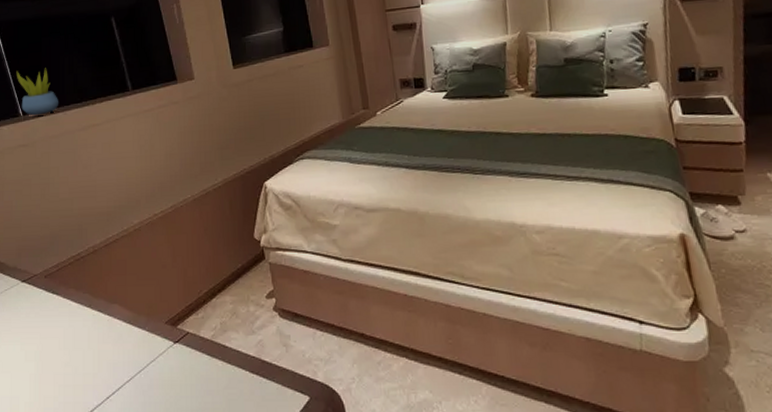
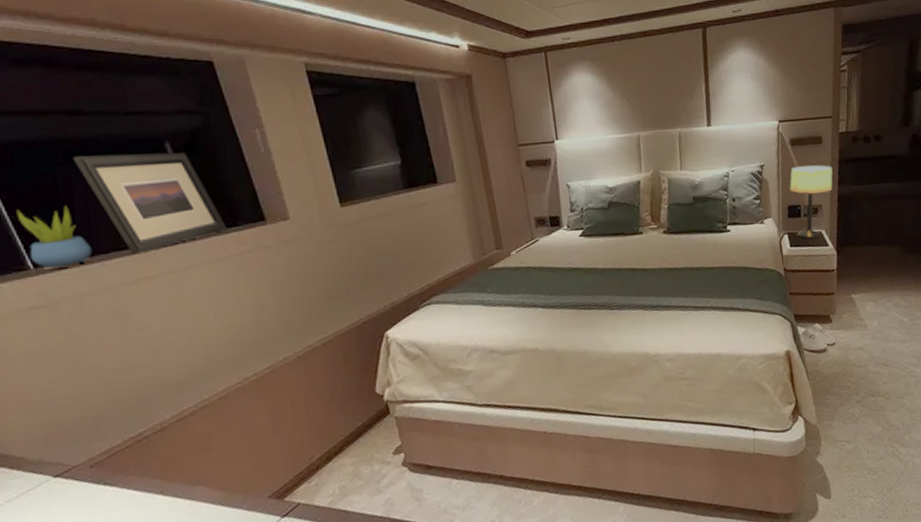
picture frame: none [53,24,148,107] -> present [74,152,227,255]
table lamp: none [680,22,737,106] -> present [789,165,833,239]

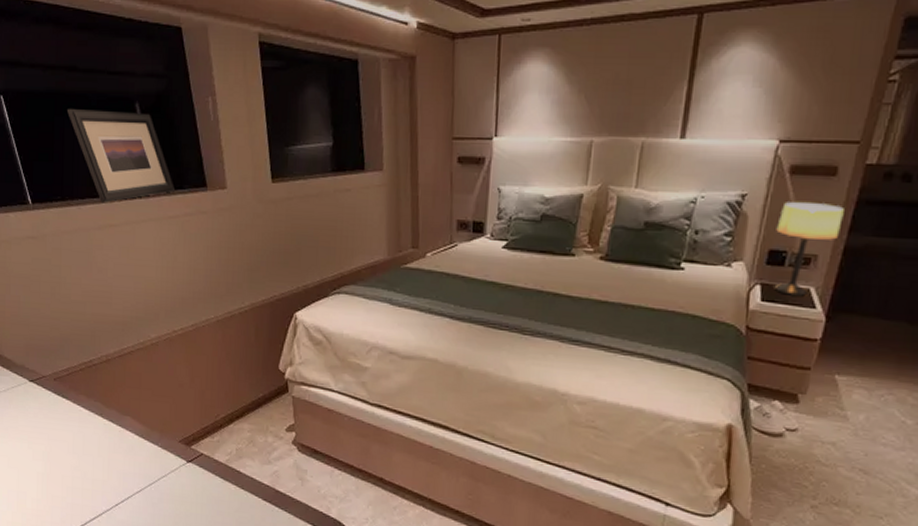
succulent plant: present [16,206,93,269] -> none [24,151,73,206]

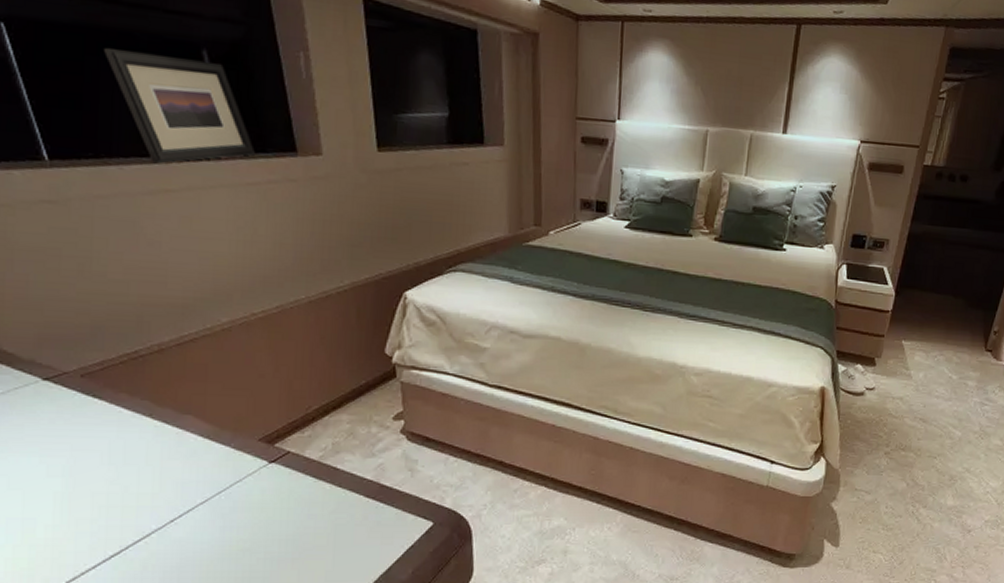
table lamp: present [774,201,844,296] -> none [857,193,908,274]

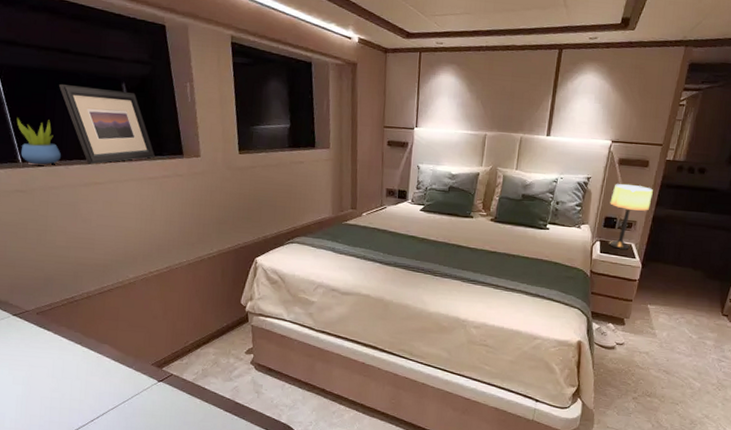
succulent plant: none [37,94,112,165] -> present [16,117,62,165]
table lamp: none [857,193,908,274] -> present [608,183,653,250]

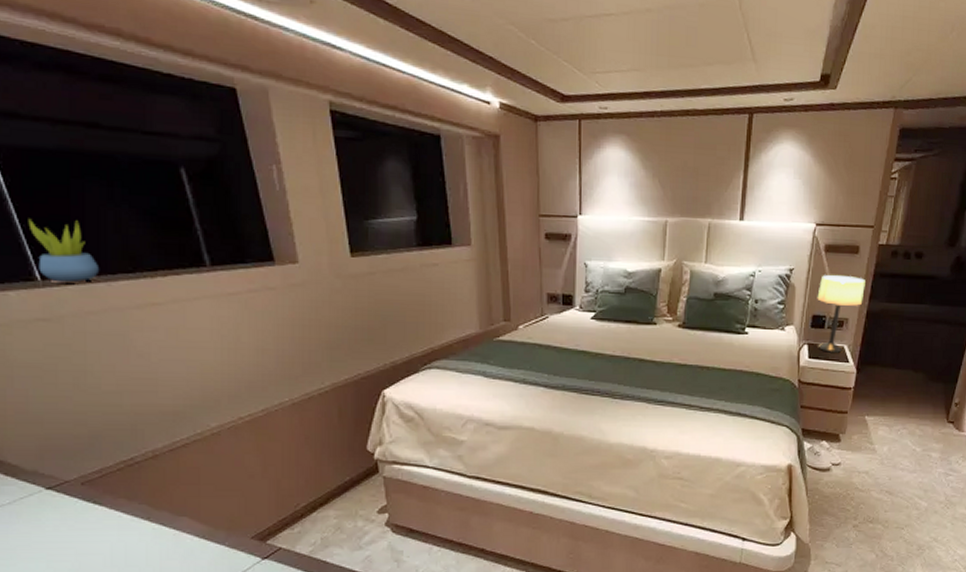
picture frame: present [59,84,155,165] -> none [88,171,234,279]

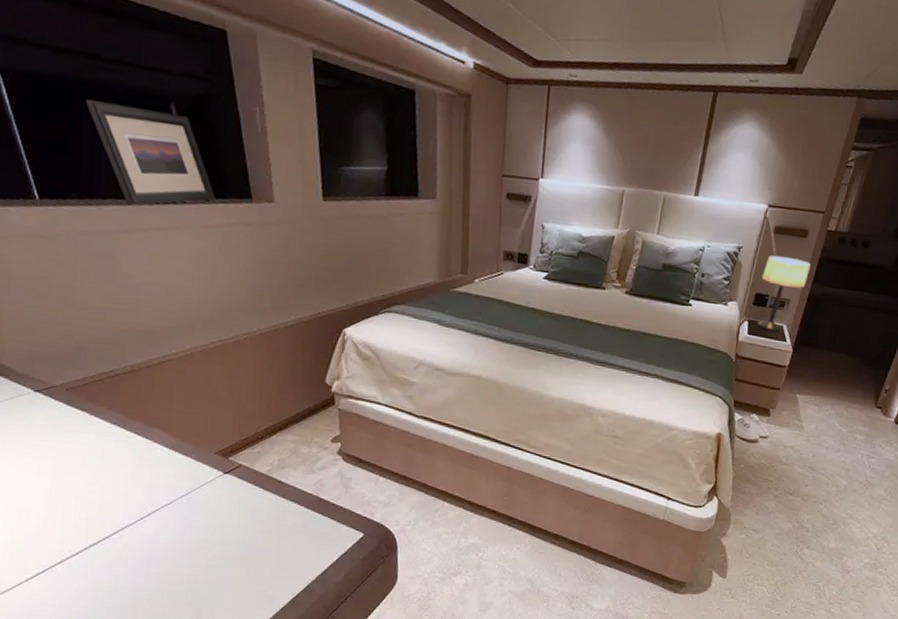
succulent plant: present [28,218,100,283] -> none [30,140,93,204]
picture frame: none [88,171,234,279] -> present [86,100,215,206]

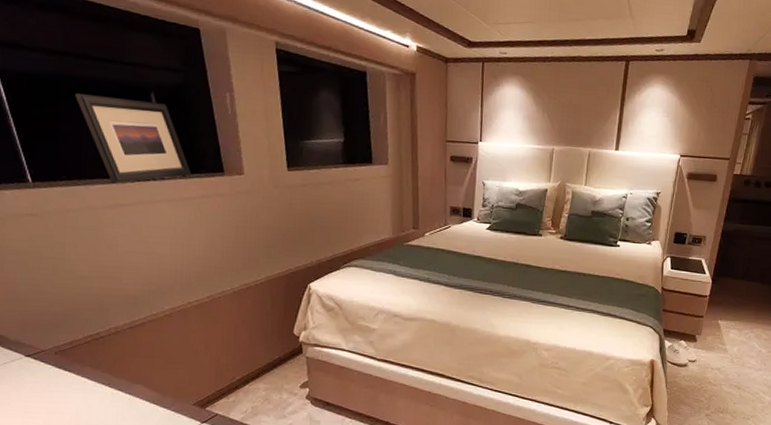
table lamp: present [758,255,811,331] -> none [679,198,721,265]

